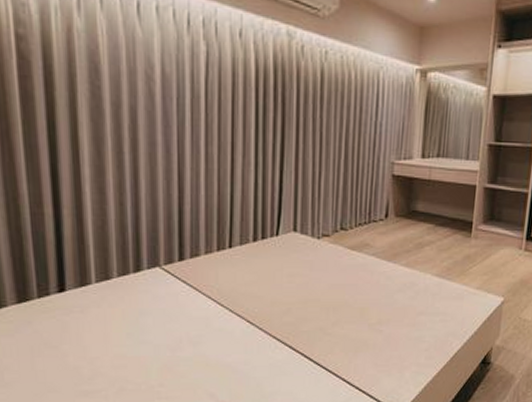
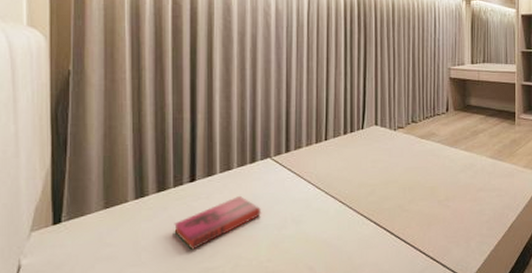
hardback book: none [42,311,150,371] -> present [174,196,261,250]

